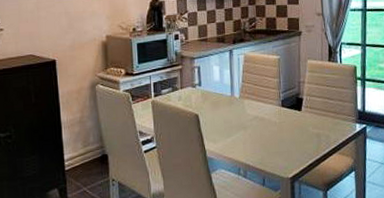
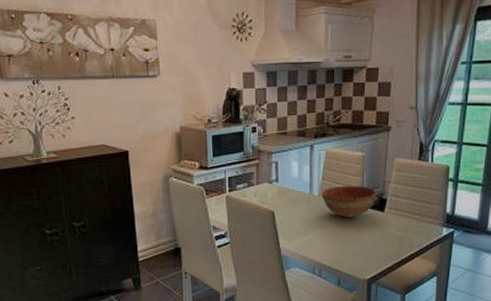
bowl: none [242,86,295,118] -> present [321,185,378,218]

